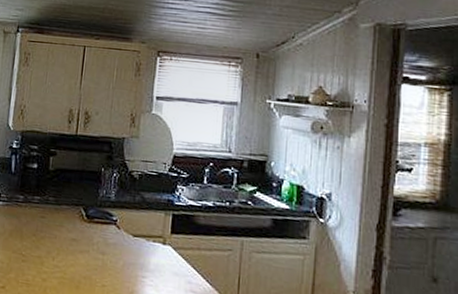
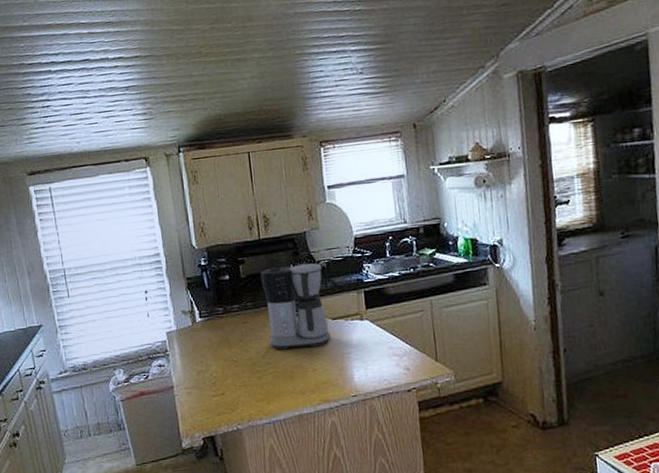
coffee maker: none [63,166,134,262] -> present [260,263,331,350]

